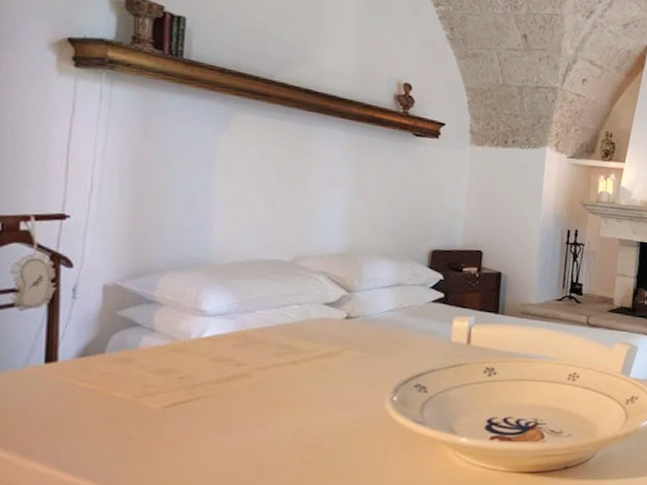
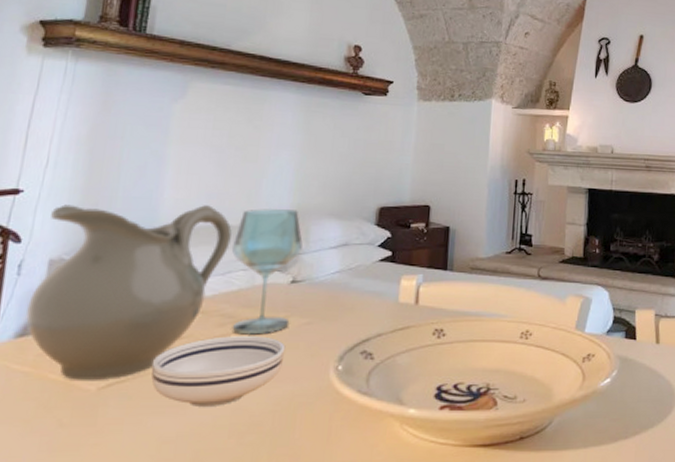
pitcher: none [86,232,284,399] -> present [26,204,232,380]
bowl: none [213,365,342,428] -> present [151,336,286,407]
wine glass: none [285,246,356,365] -> present [231,209,303,335]

